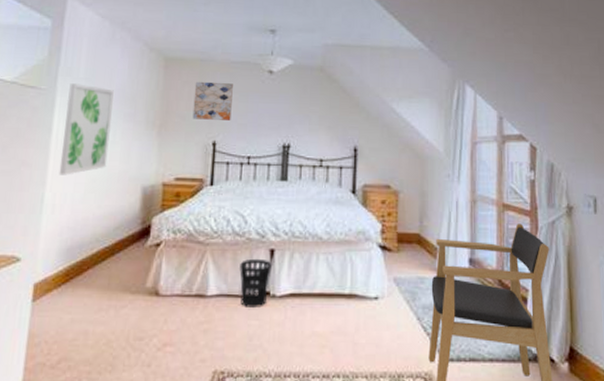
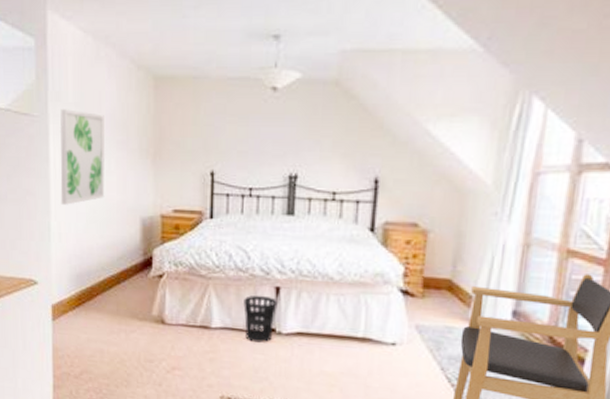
wall art: present [192,81,233,120] -> none [188,103,231,147]

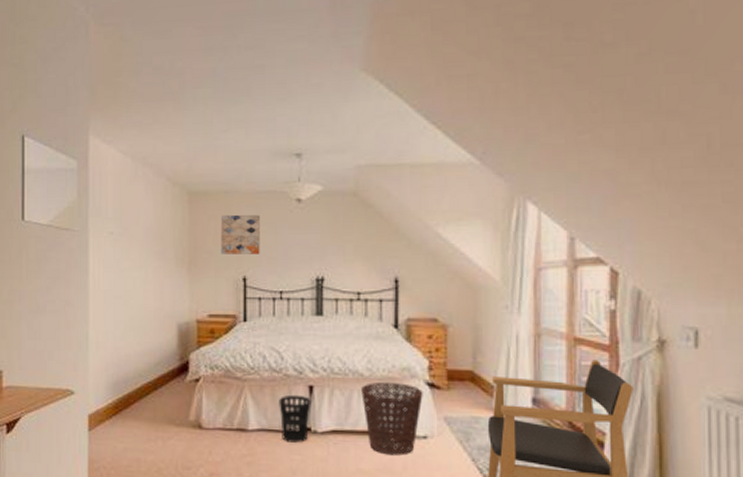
wall art: present [60,109,105,205] -> none [99,223,142,314]
wall art: none [188,103,231,147] -> present [220,214,260,255]
basket: none [330,286,396,361] -> present [361,381,423,456]

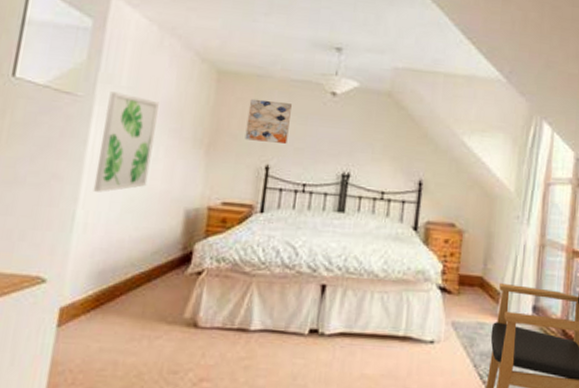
wall art: none [99,223,142,314] -> present [93,91,159,192]
wastebasket: present [279,394,311,443] -> none [286,293,323,346]
basket: present [361,381,423,456] -> none [374,283,435,361]

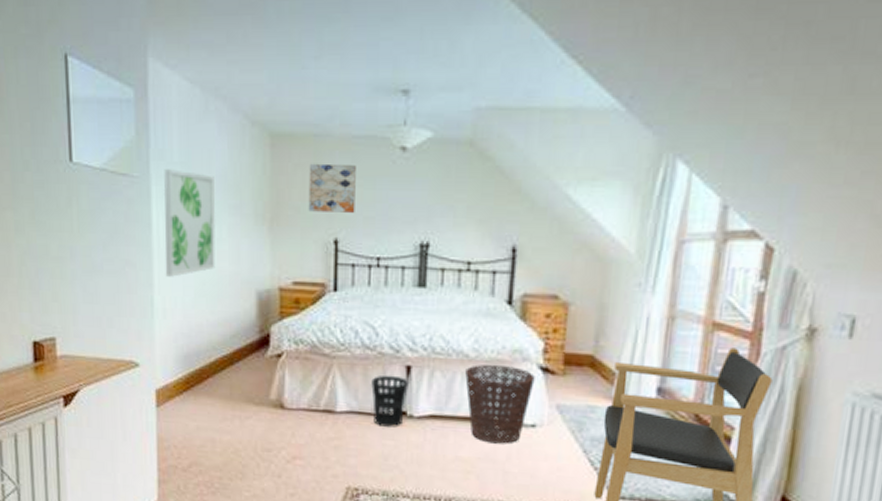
wastebasket: none [286,293,323,346] -> present [371,375,408,427]
basket: none [374,283,435,361] -> present [465,364,535,444]

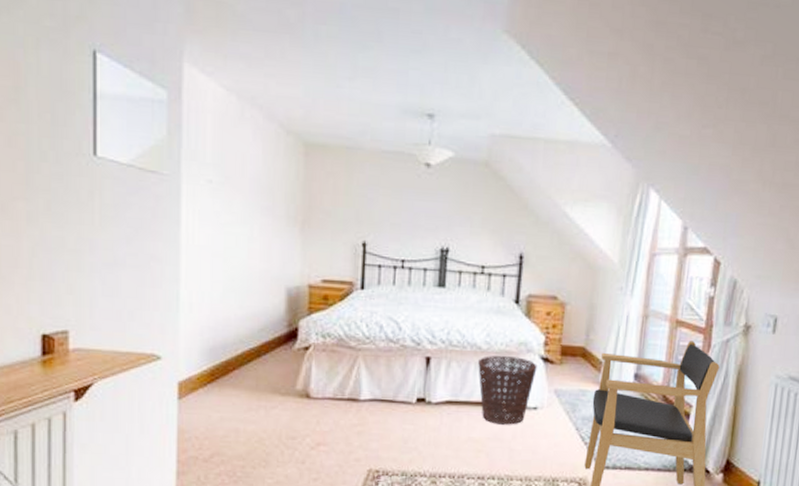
wall art: present [164,169,215,277] -> none [193,169,247,273]
wall art: present [308,163,356,213] -> none [339,172,385,219]
wastebasket: present [371,375,408,427] -> none [394,365,428,413]

